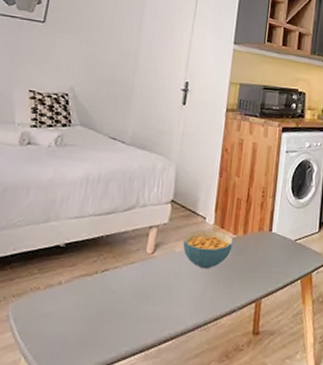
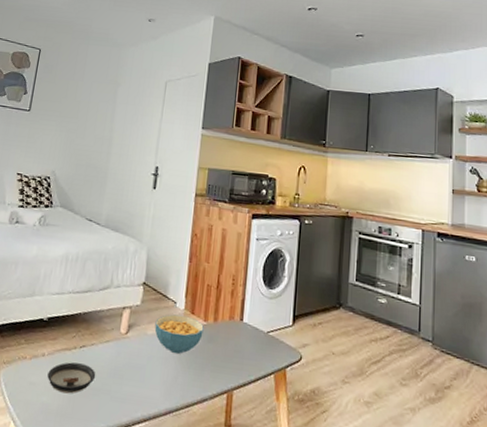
saucer: none [64,288,120,321] -> present [47,362,96,394]

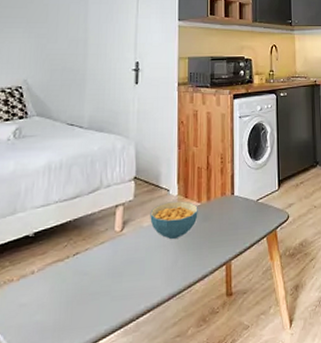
saucer: present [47,362,96,394] -> none [39,271,94,307]

